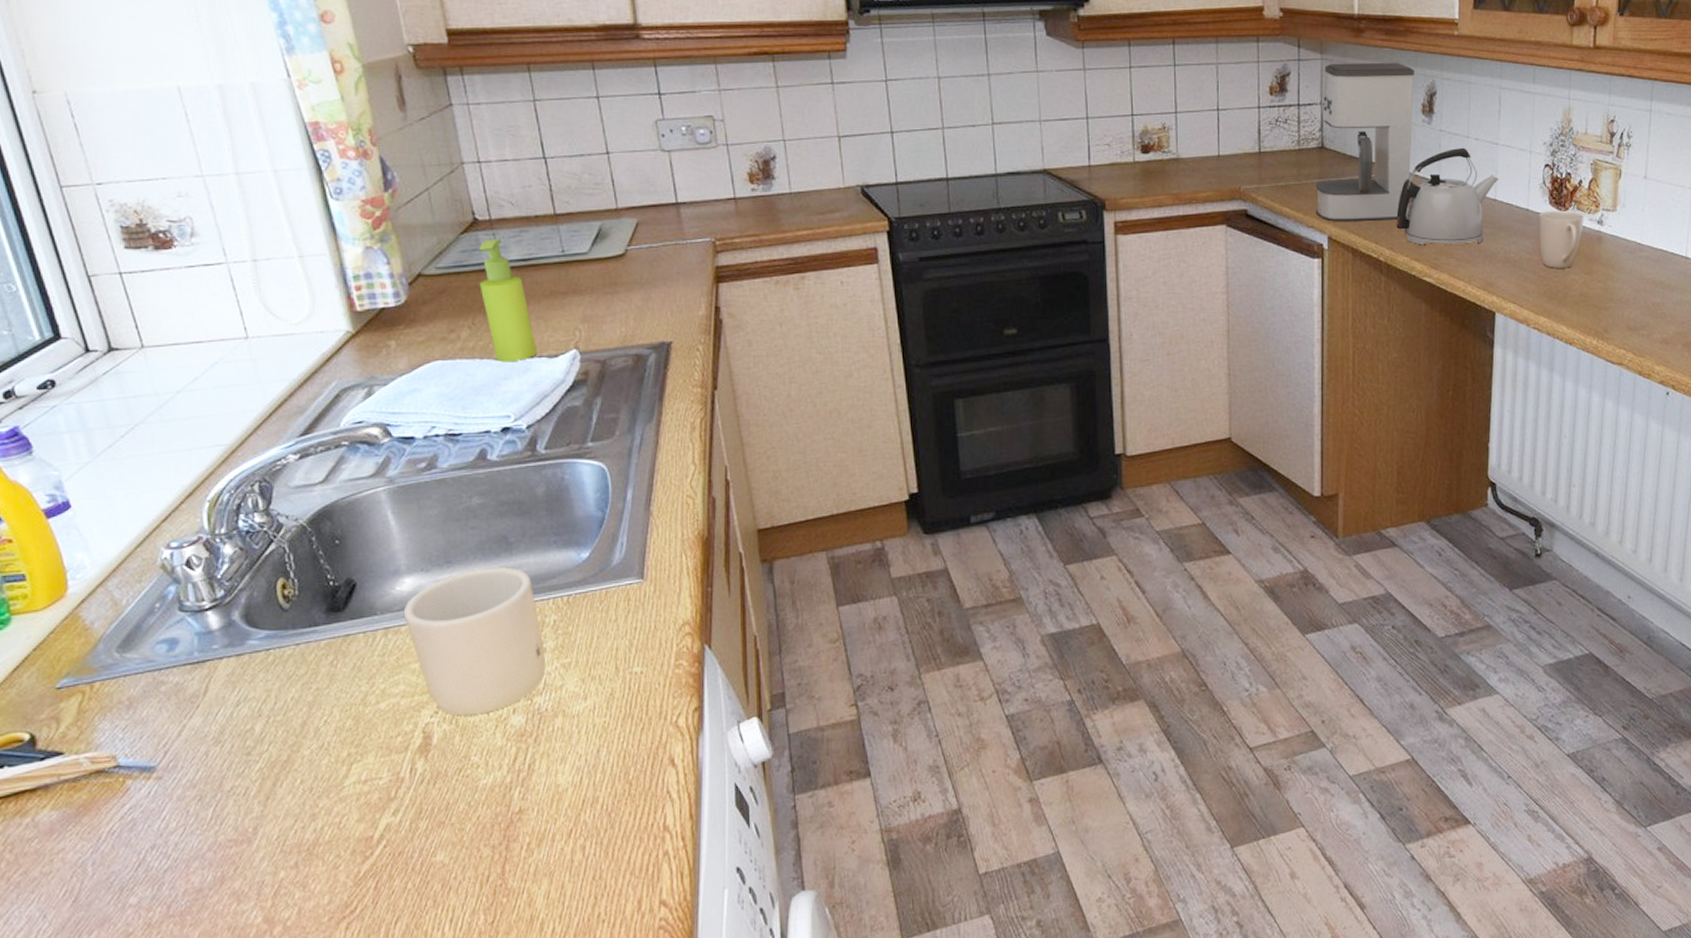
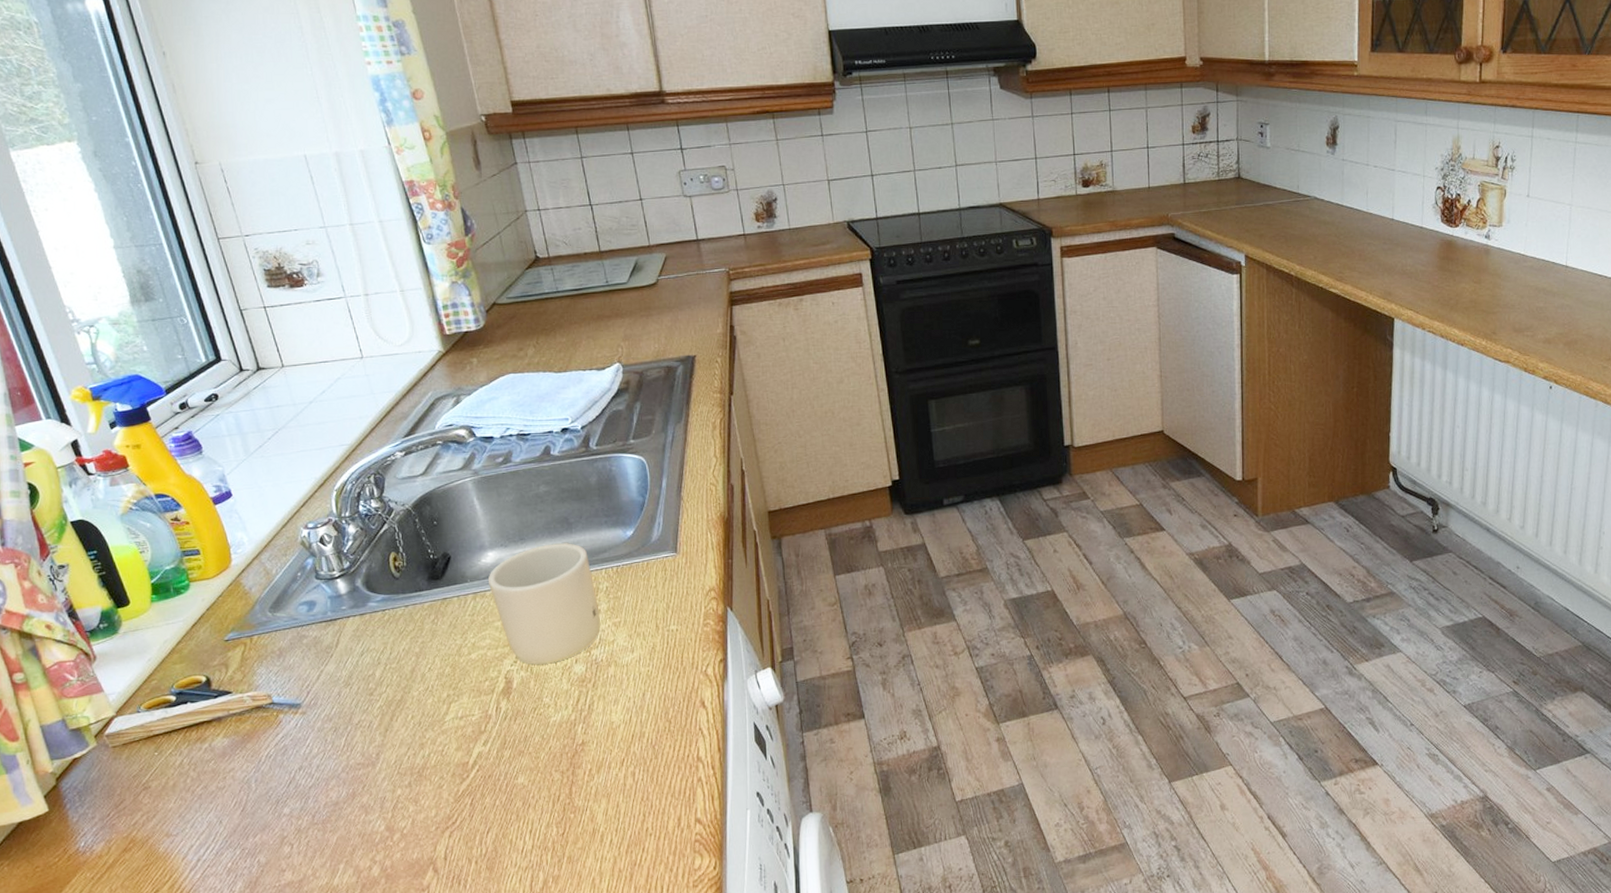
soap dispenser: present [479,238,538,362] -> none [540,272,589,375]
coffee maker: present [1315,62,1415,221] -> none [1233,101,1320,241]
kettle: present [1396,147,1499,246] -> none [1305,174,1396,261]
mug: present [1538,210,1584,268] -> none [1431,227,1473,279]

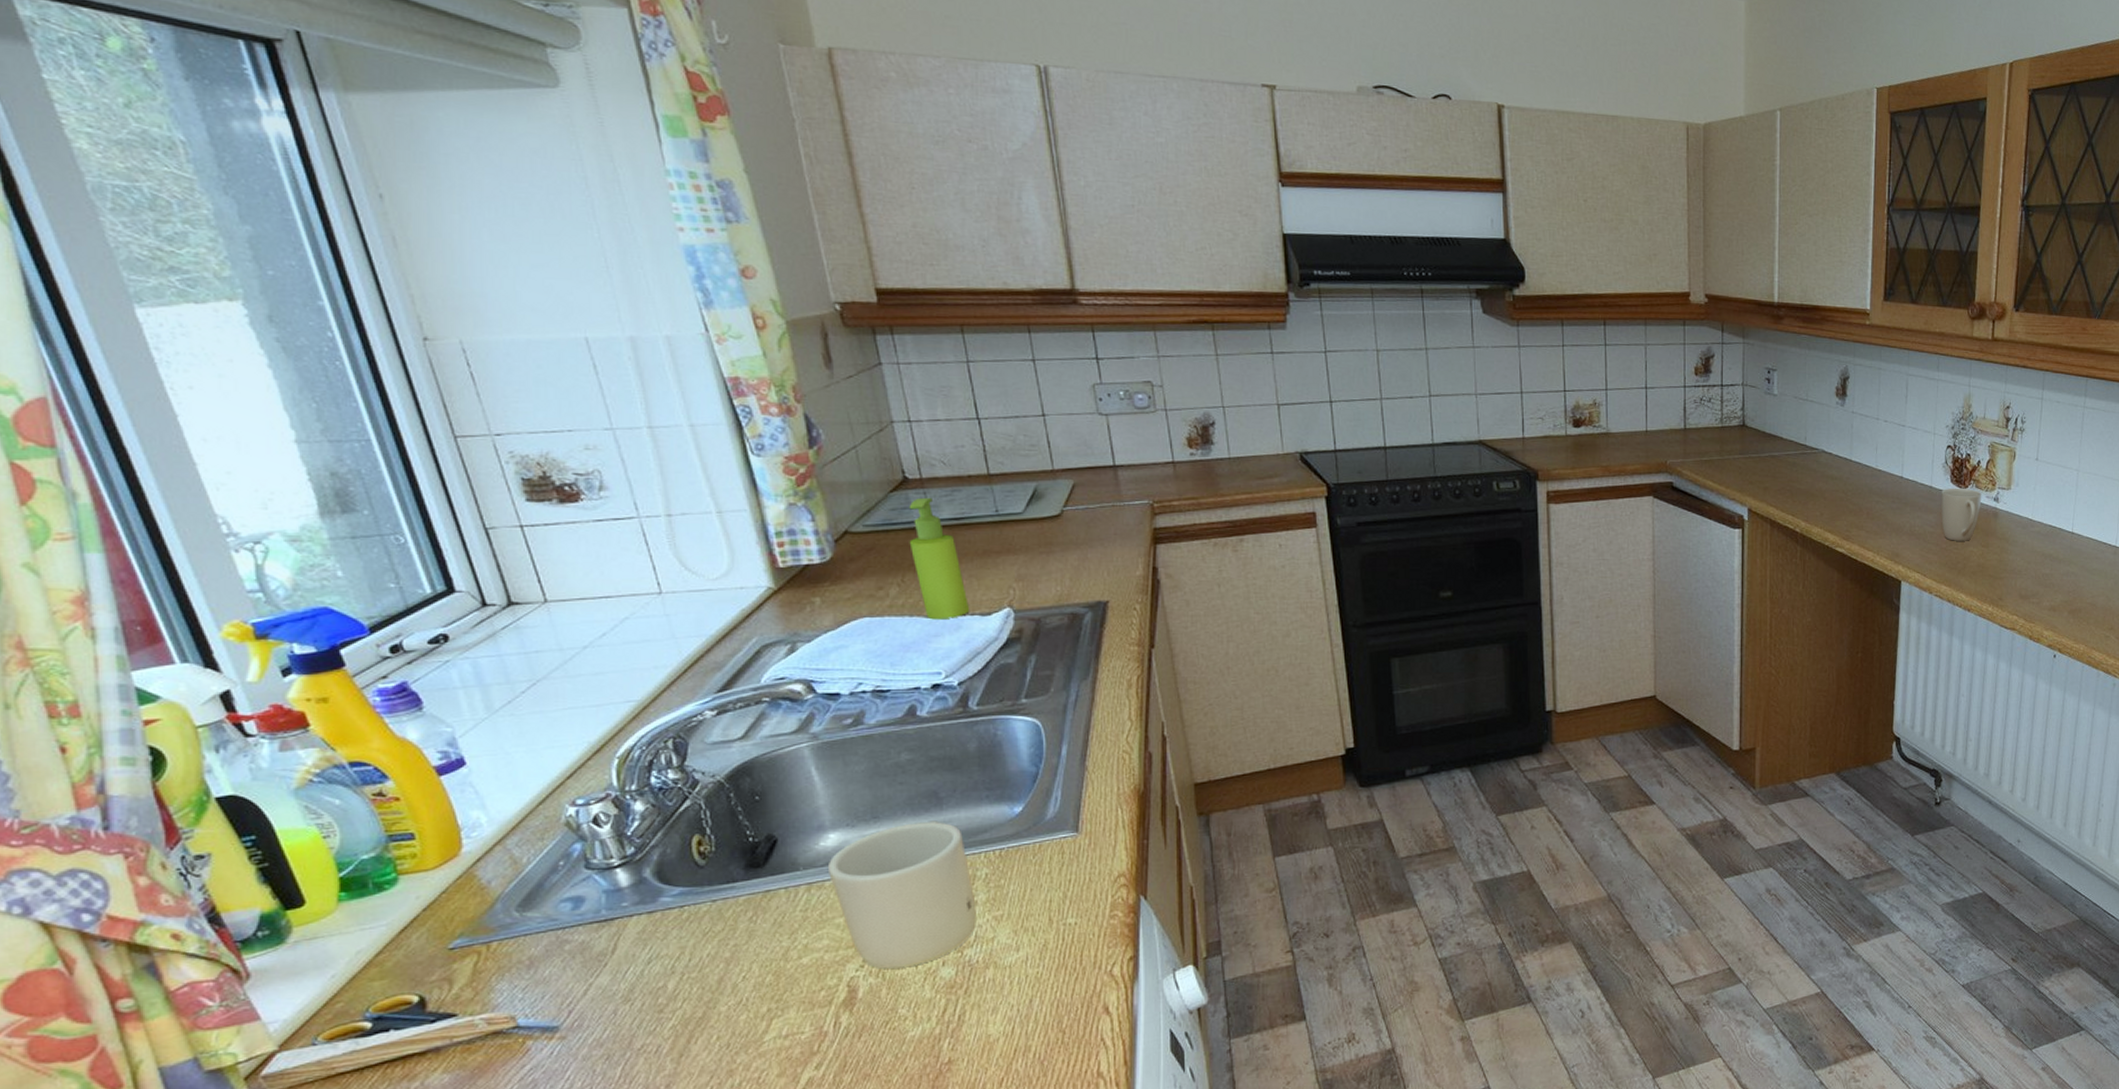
soap dispenser: none [540,272,589,375] -> present [909,497,970,620]
mug: none [1431,227,1473,279] -> present [1940,488,1982,541]

